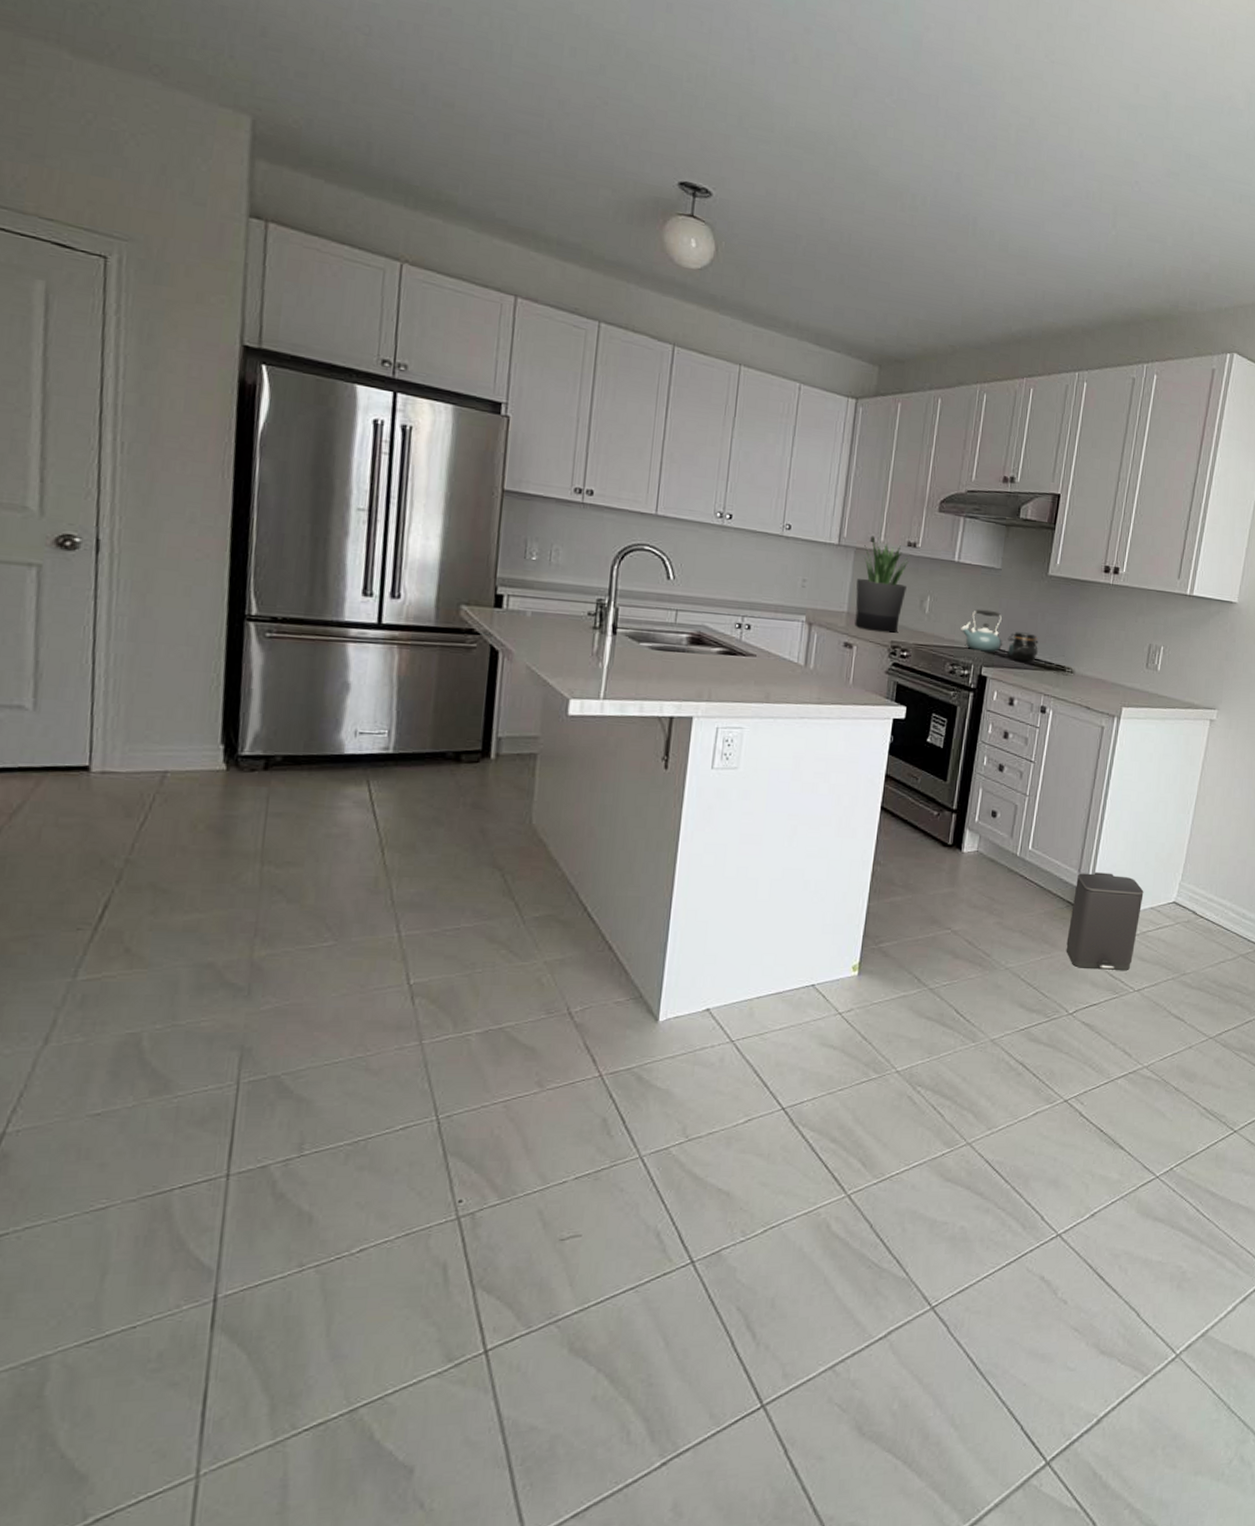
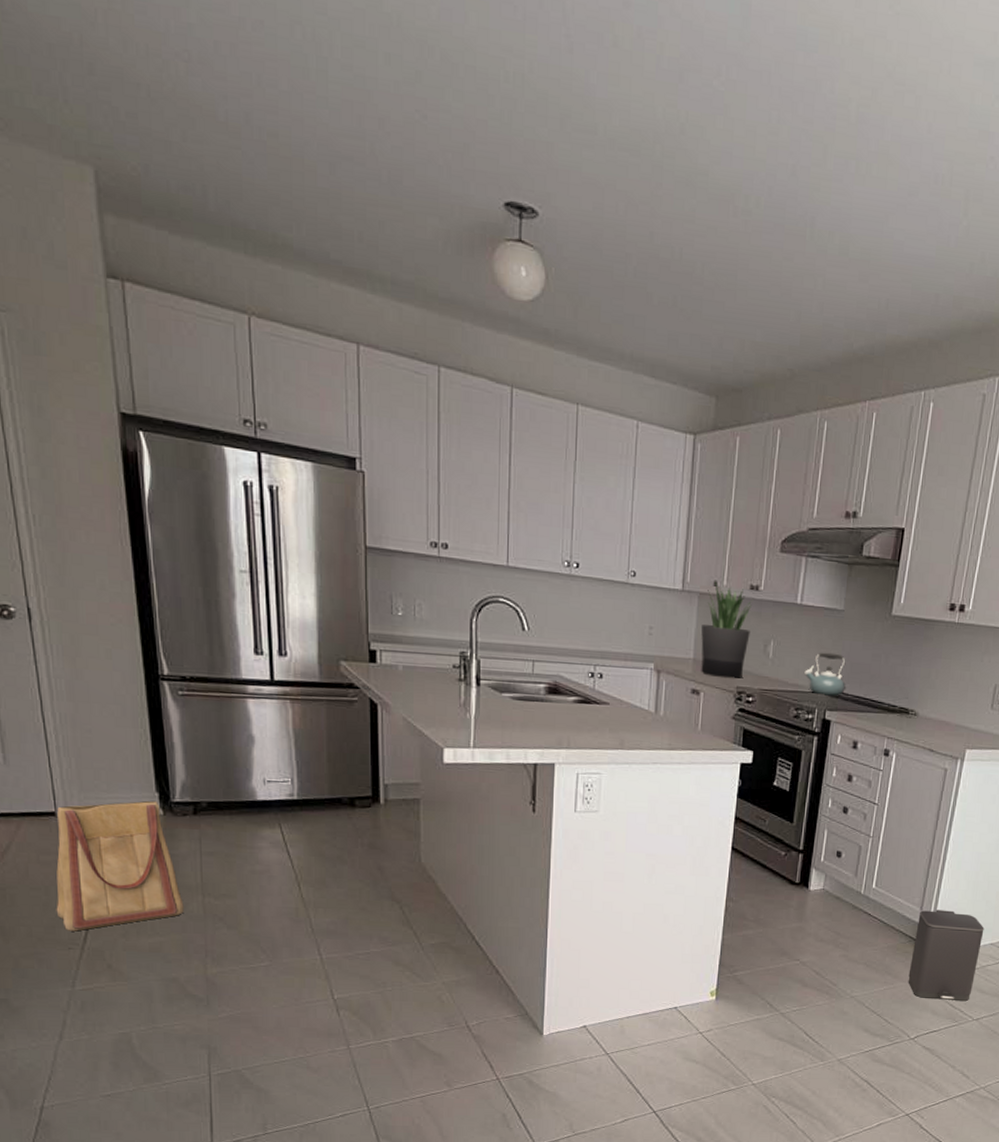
shopping bag: none [68,753,236,908] -> present [56,800,184,932]
jar: present [1007,632,1039,663] -> none [851,674,882,706]

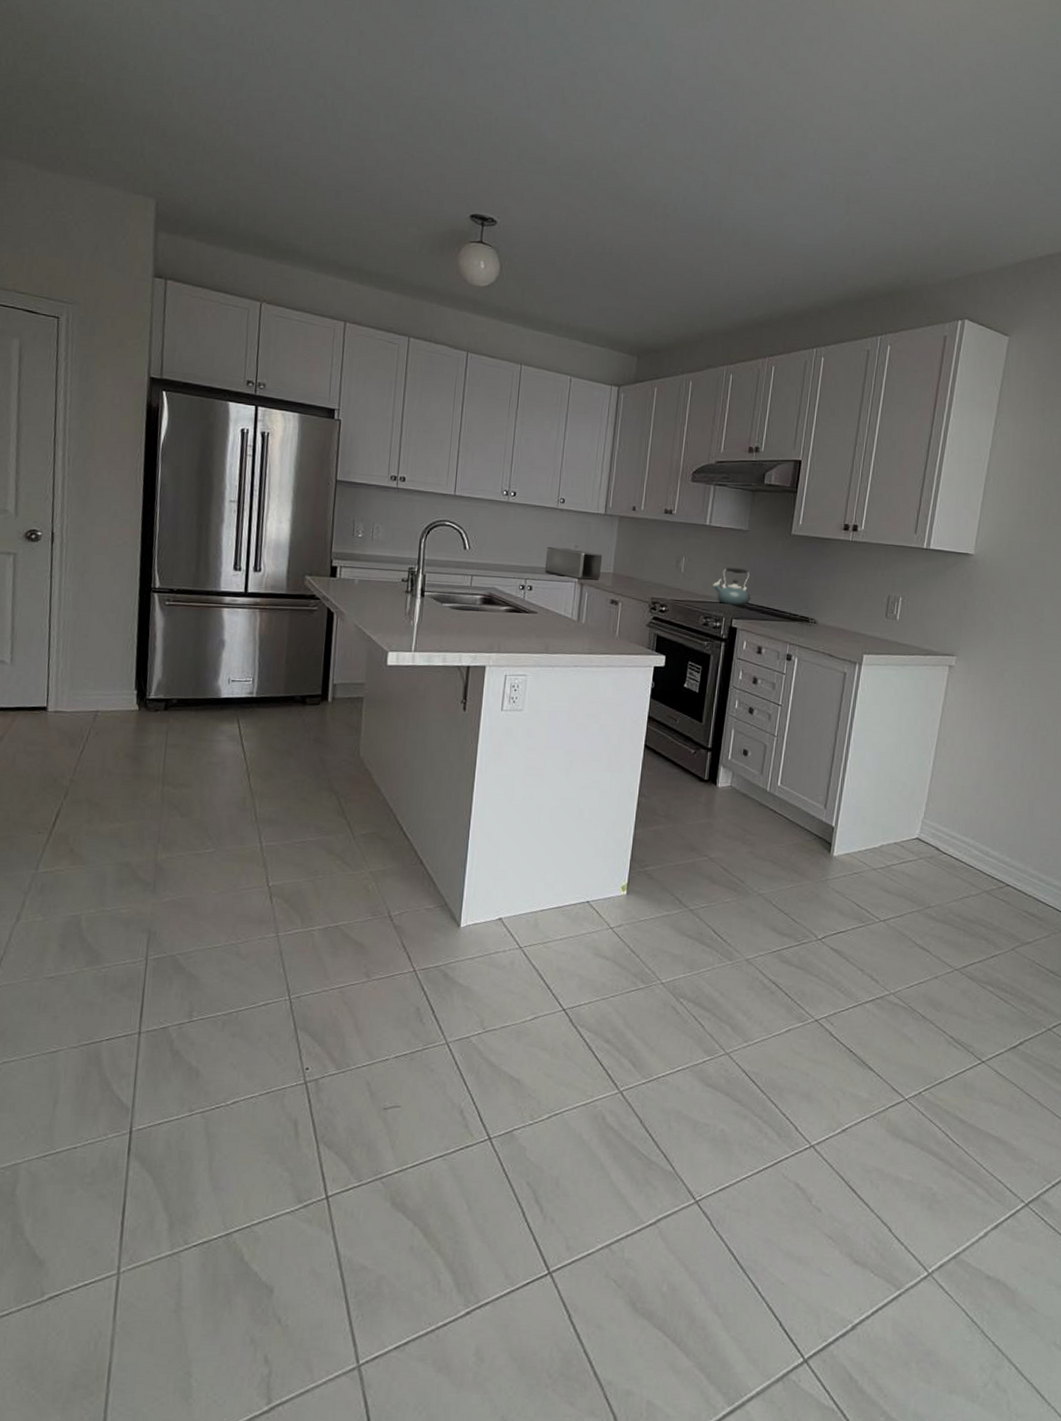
shopping bag: present [56,800,184,932] -> none [33,697,145,817]
toaster: none [615,627,681,668] -> present [544,546,603,581]
planter: present [700,580,753,680] -> none [619,505,667,591]
pedal bin: present [908,910,984,1002] -> none [814,808,888,902]

